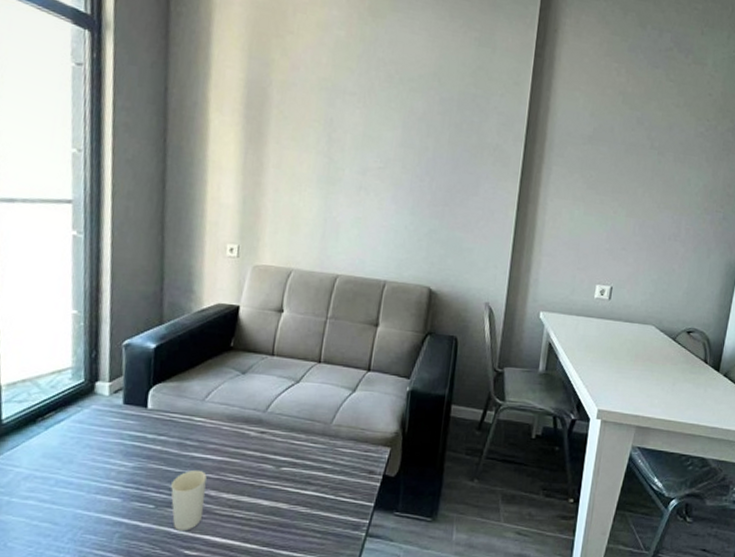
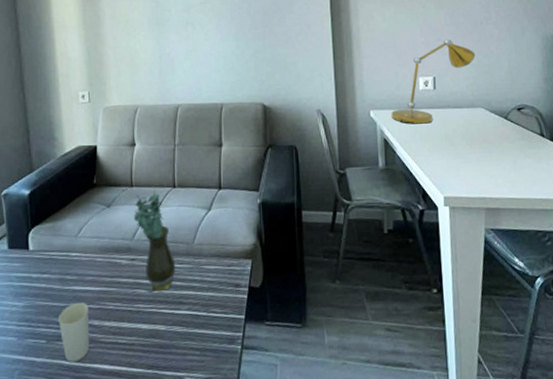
vase: none [270,363,309,469] -> present [134,191,176,291]
desk lamp: none [561,250,657,334] -> present [391,39,476,124]

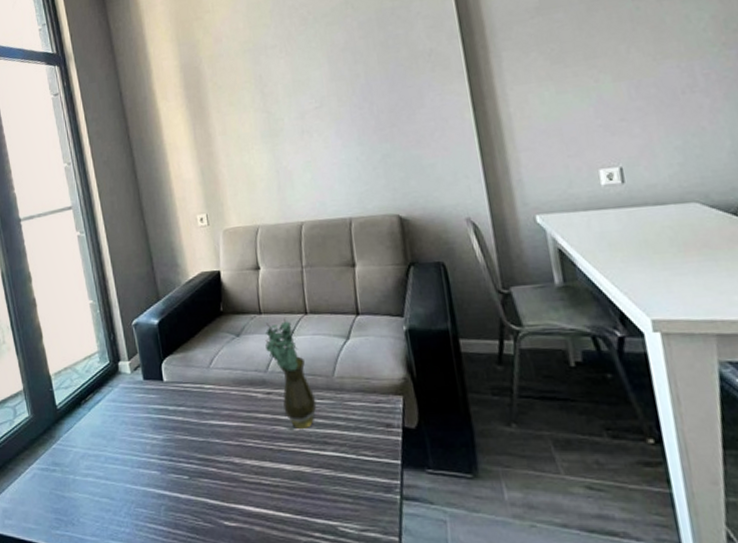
cup: present [59,302,90,362] -> none [198,437,233,501]
desk lamp: present [391,39,476,124] -> none [565,118,679,230]

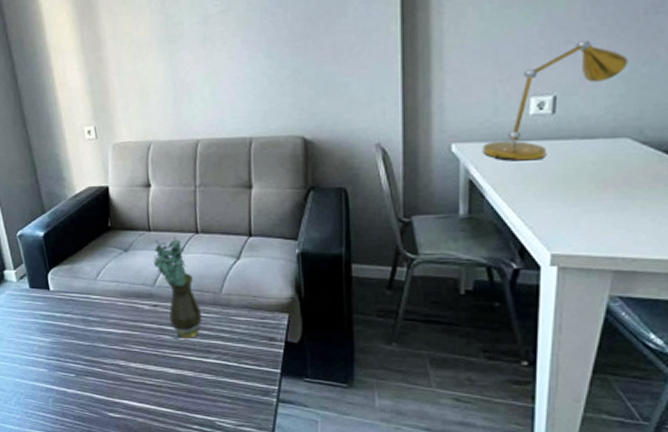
desk lamp: none [565,118,679,230] -> present [483,40,628,161]

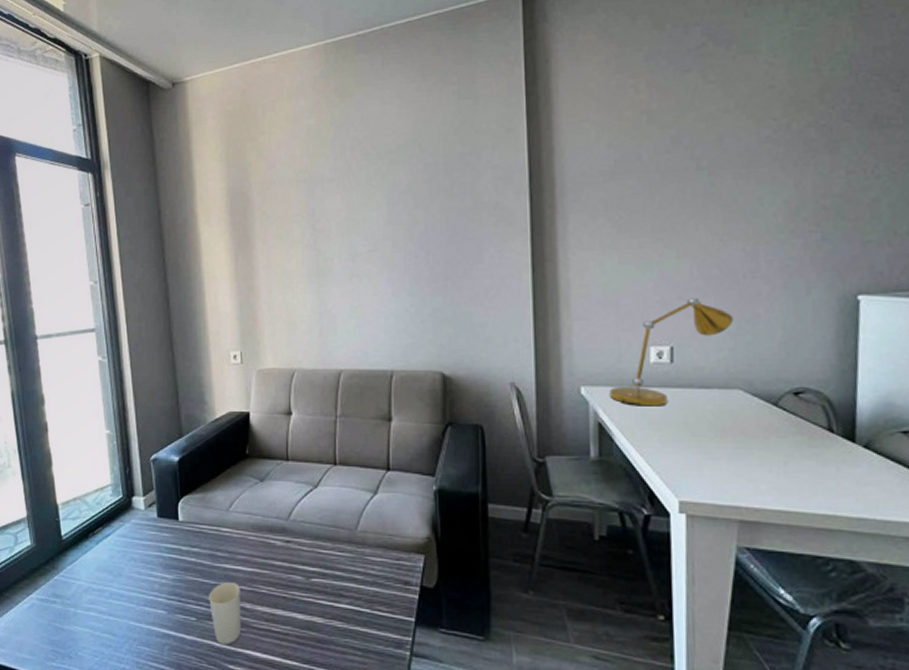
cup: none [85,342,118,396] -> present [209,581,242,644]
vase: present [154,236,203,338] -> none [290,467,336,580]

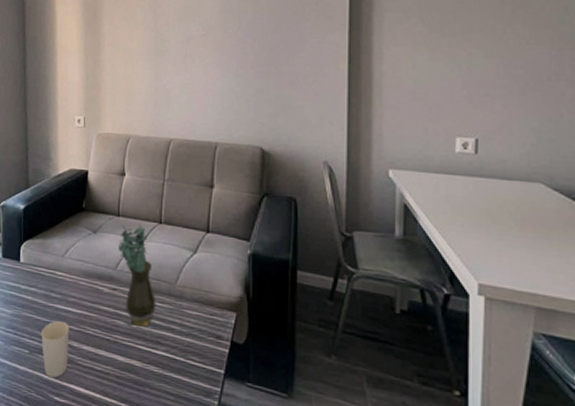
vase: none [290,467,336,580] -> present [118,224,156,327]
desk lamp: present [609,298,734,406] -> none [416,95,537,193]

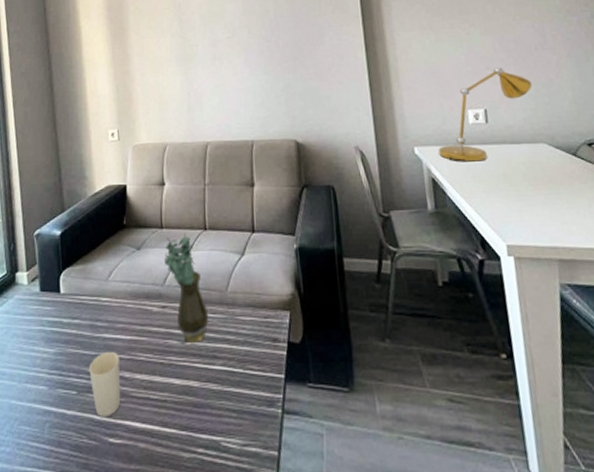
desk lamp: none [416,95,537,193] -> present [438,68,532,162]

